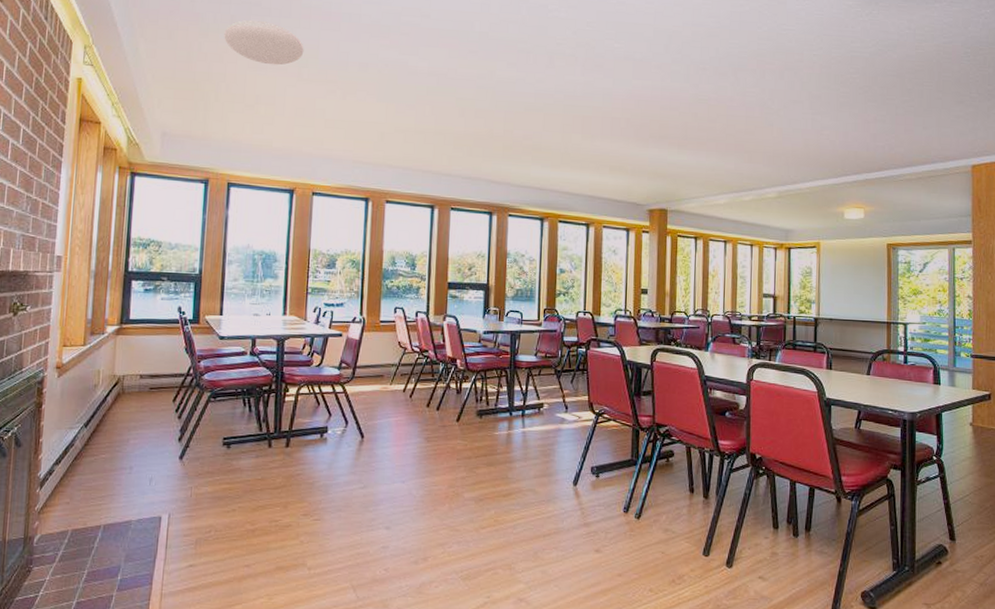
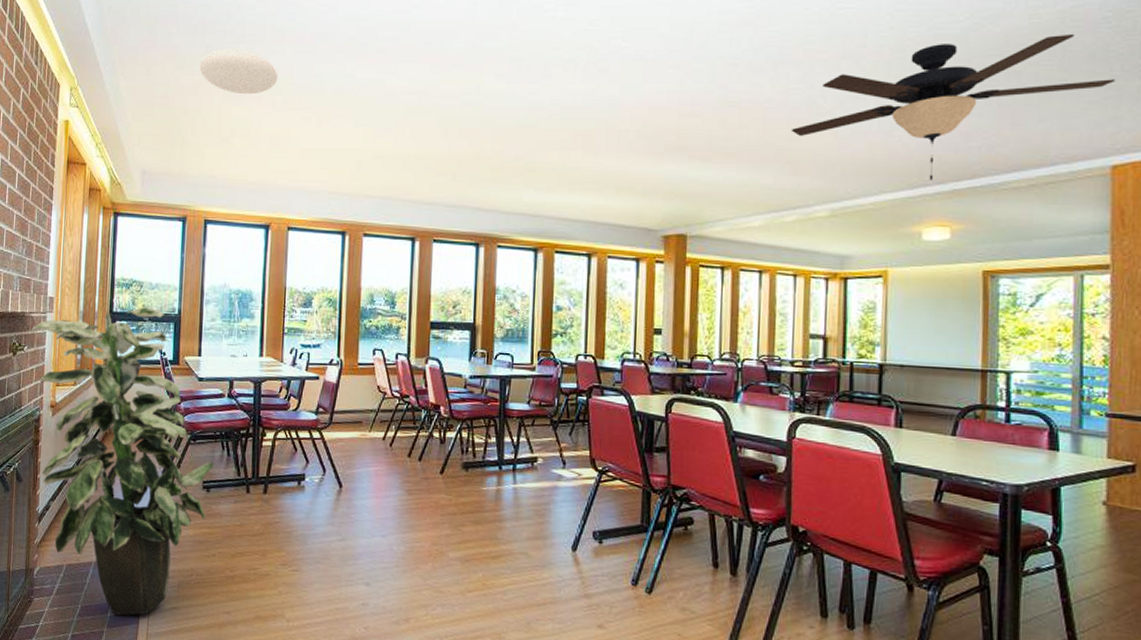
indoor plant: none [36,267,236,578] -> present [32,307,215,616]
ceiling fan: none [747,63,973,171] -> present [790,33,1115,180]

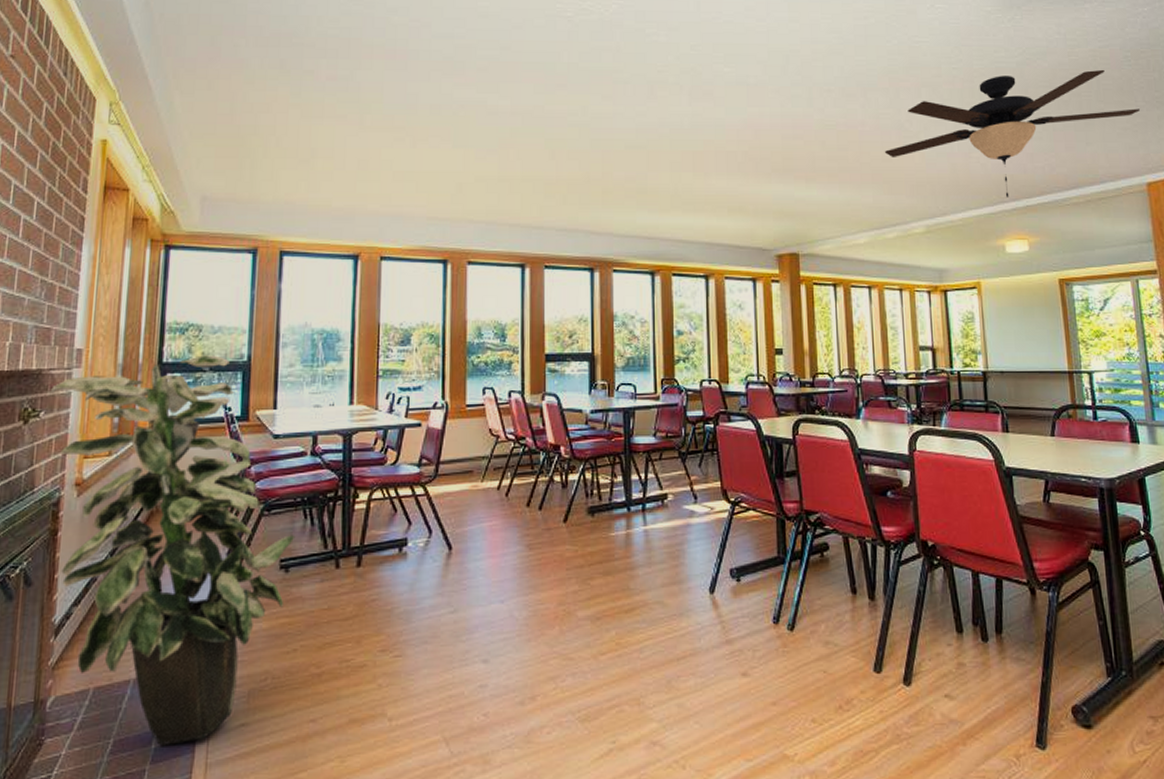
ceiling light: present [199,48,278,95] -> none [272,63,366,113]

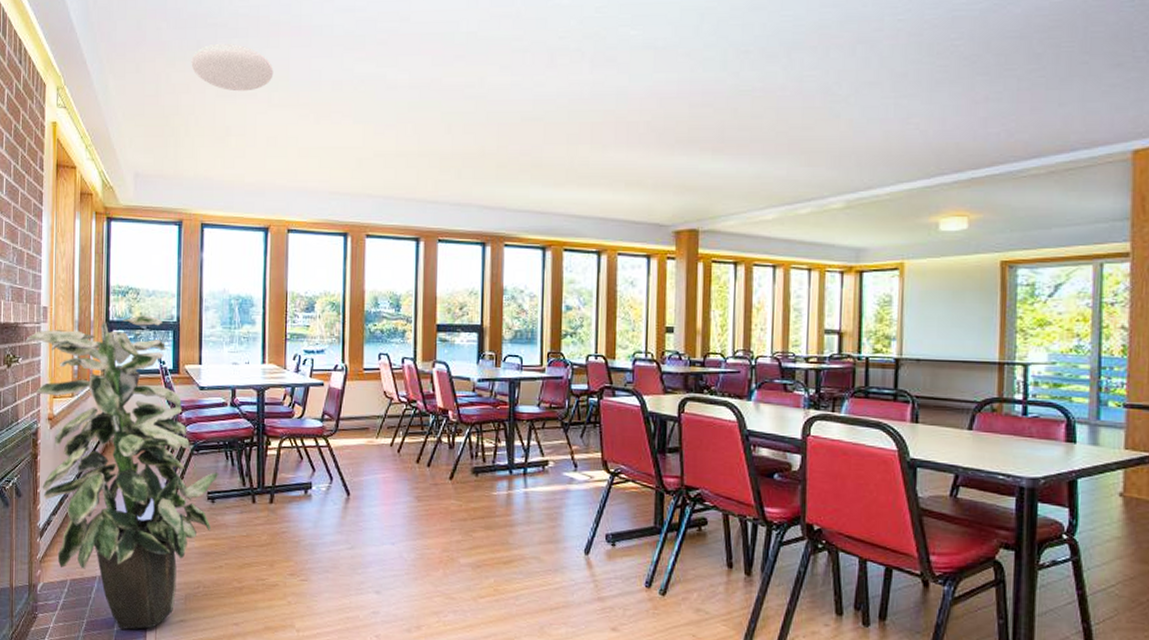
ceiling light: none [272,63,366,113] -> present [191,43,274,92]
ceiling fan: present [884,69,1140,197] -> none [805,13,1137,168]

